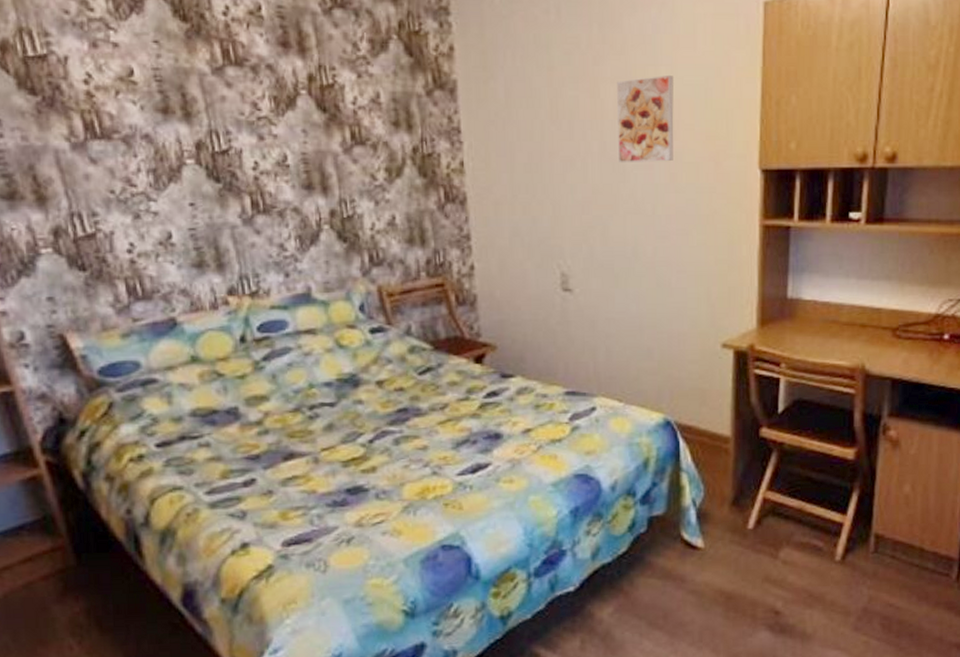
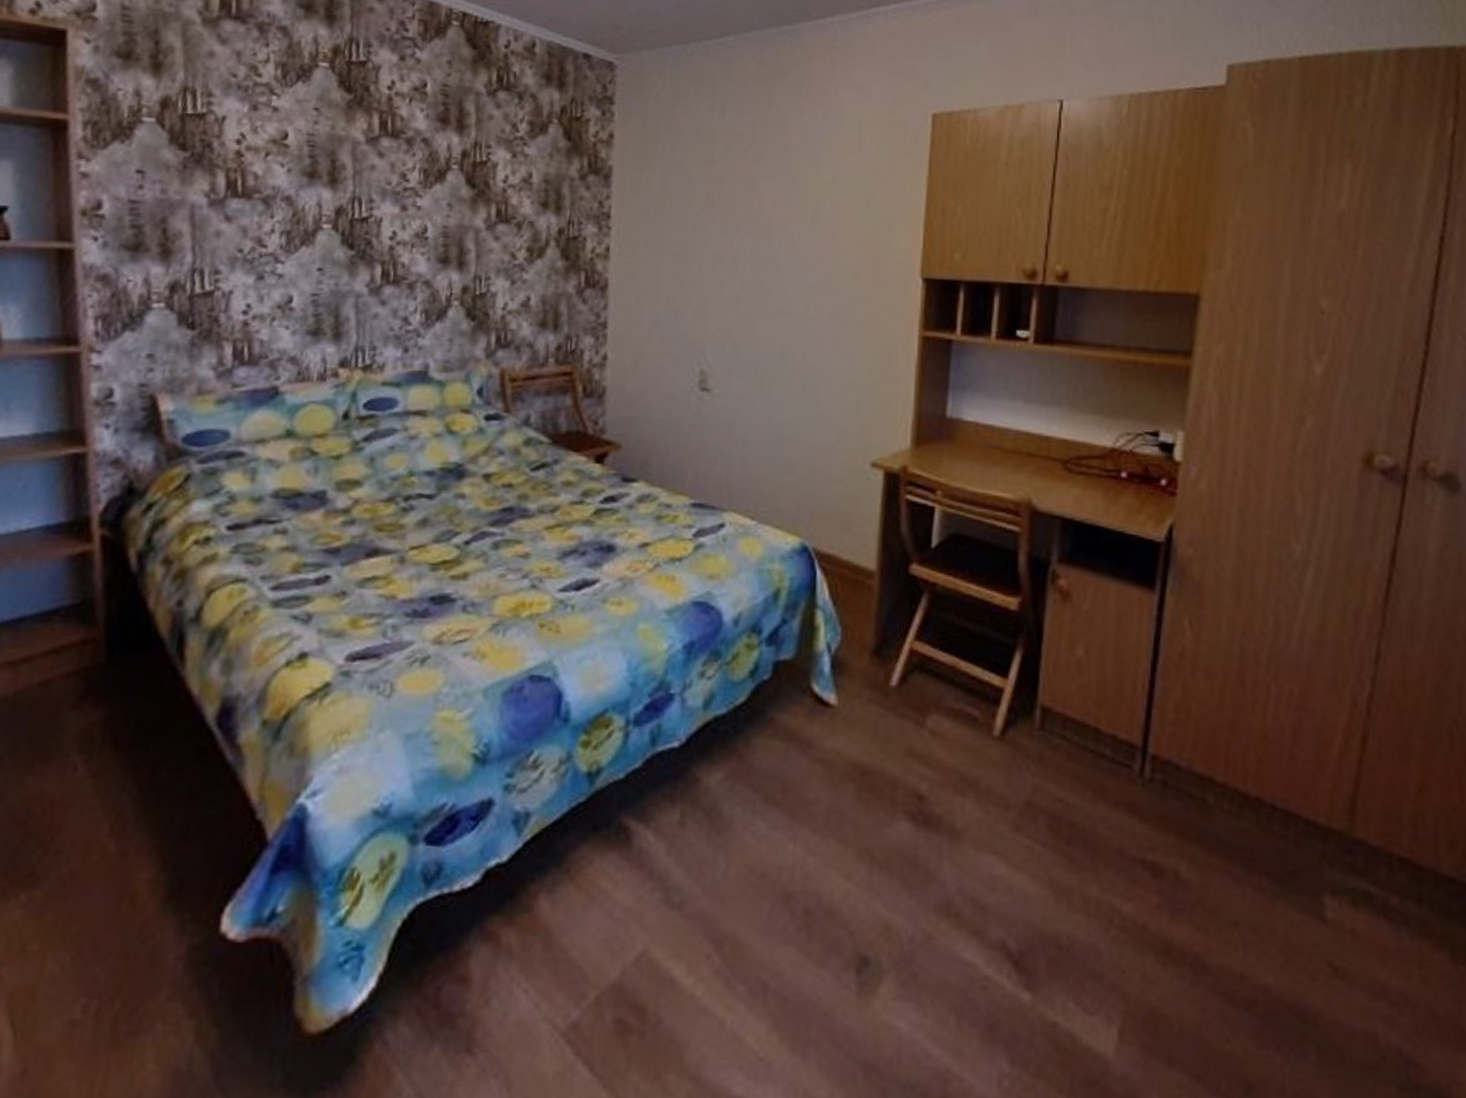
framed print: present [617,74,674,163] -> none [772,176,836,263]

